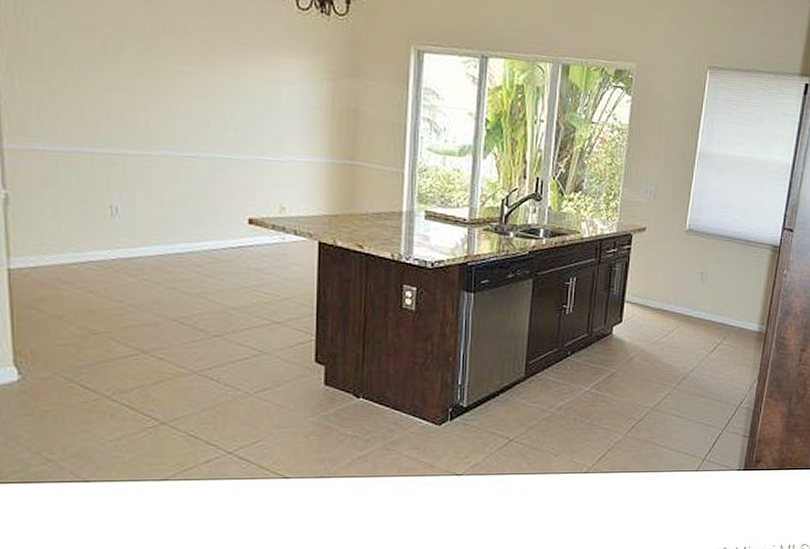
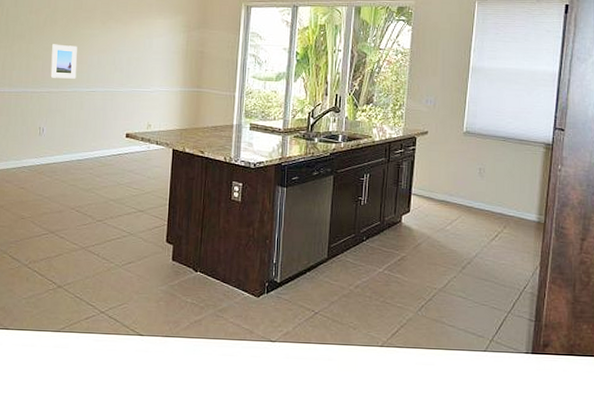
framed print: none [118,82,165,137] -> present [50,44,77,79]

